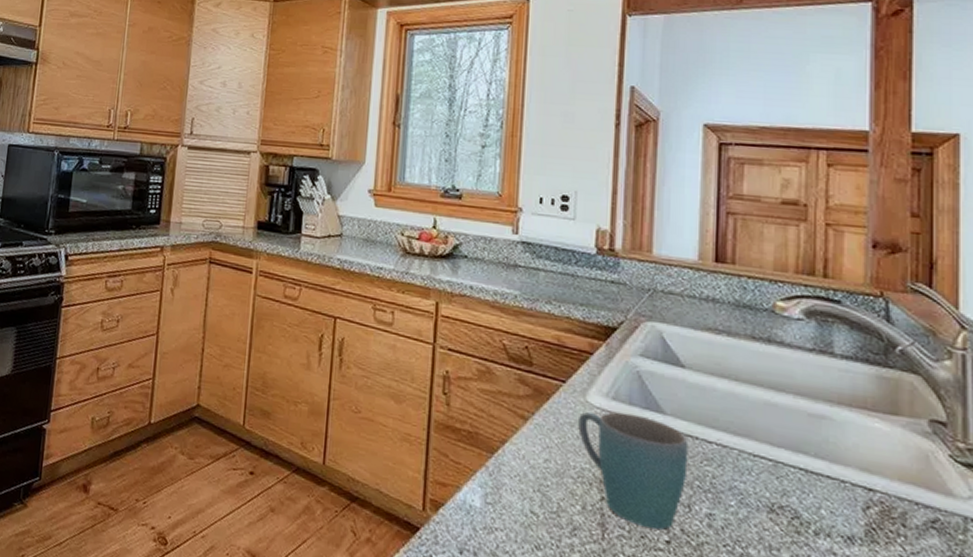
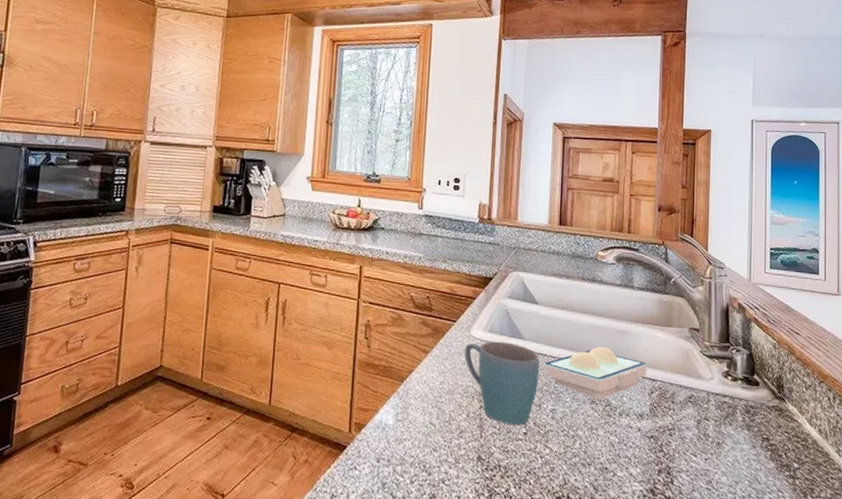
serving tray: none [695,433,859,509] -> present [544,346,647,400]

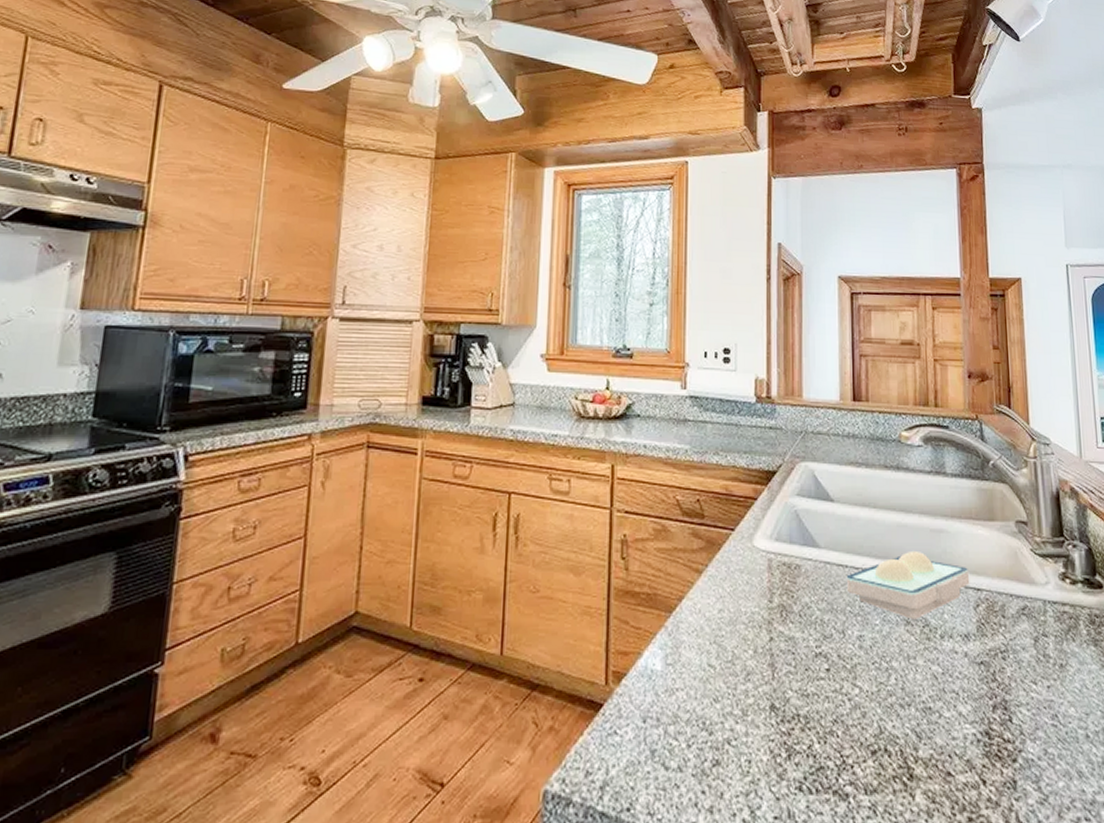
mug: present [465,341,540,425] -> none [747,552,841,659]

